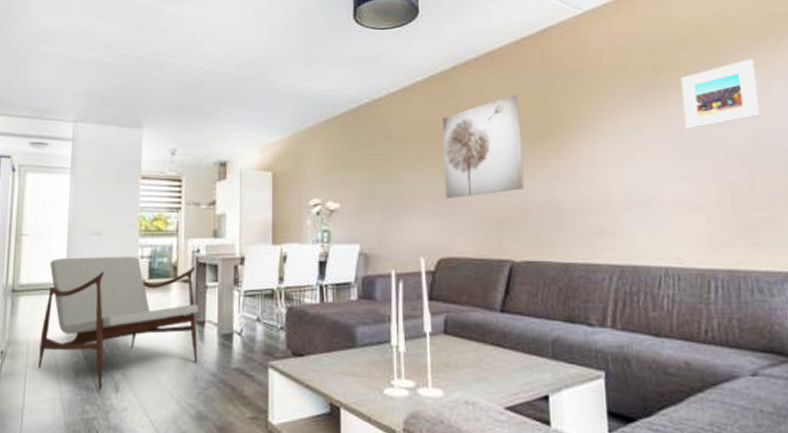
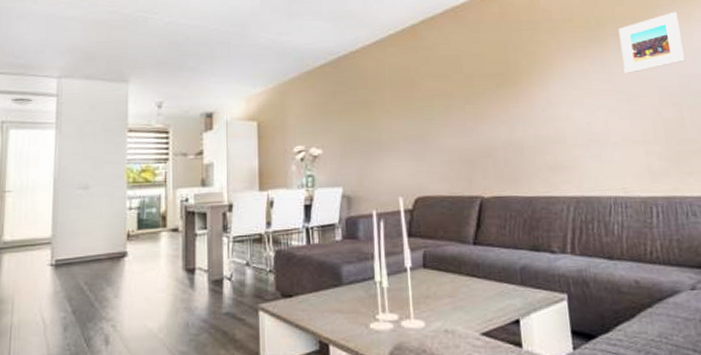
armchair: present [37,257,199,390] -> none [23,209,189,343]
wall art: present [443,94,524,199] -> none [414,44,489,142]

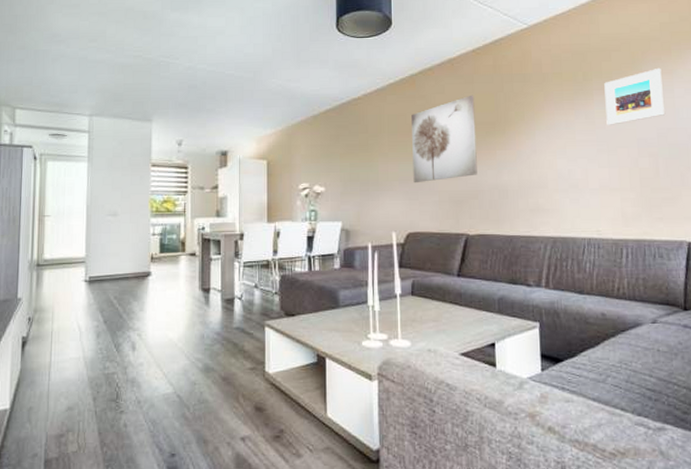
wall art: none [414,44,489,142] -> present [411,95,477,183]

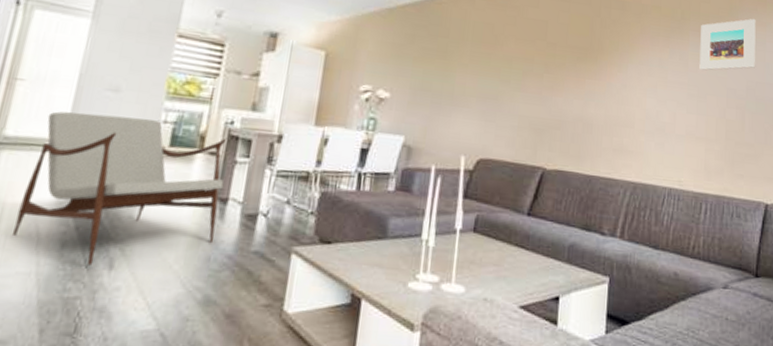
armchair: none [62,234,205,349] -> present [11,111,226,266]
wall art: present [411,95,477,183] -> none [492,14,570,104]

